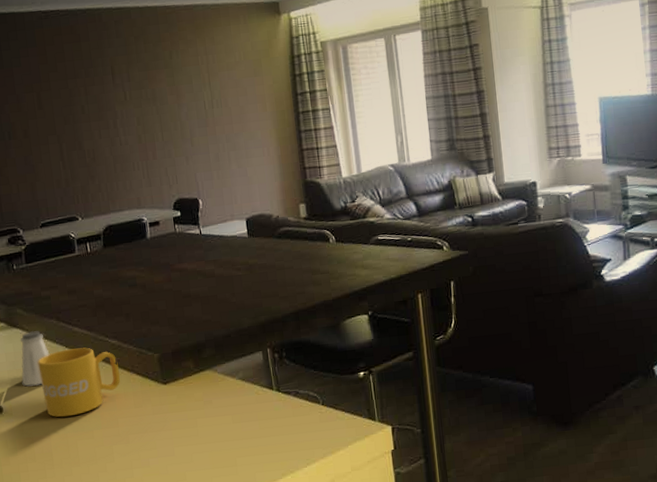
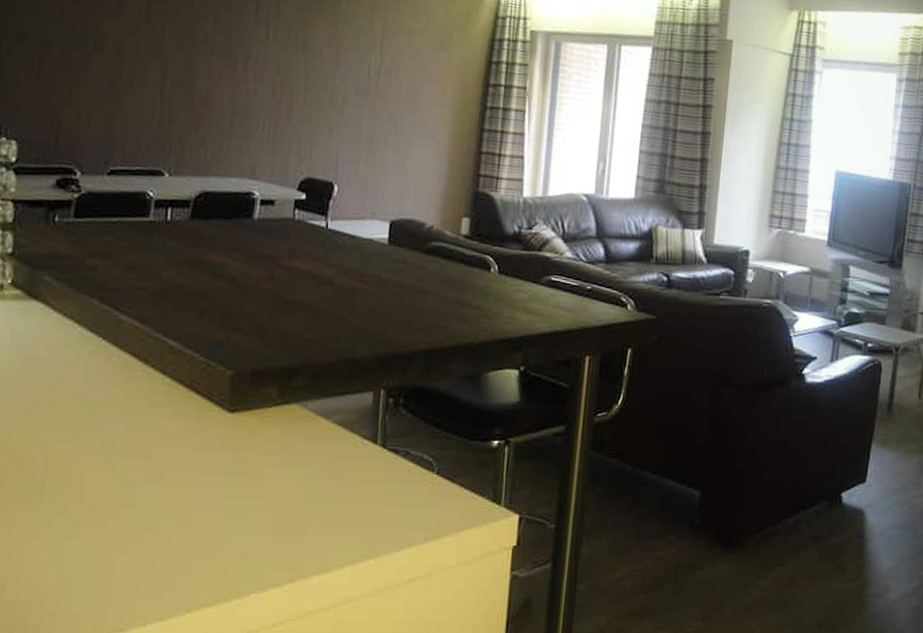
saltshaker: present [20,331,50,387] -> none [25,309,78,384]
mug: present [37,347,120,417] -> none [53,342,173,434]

